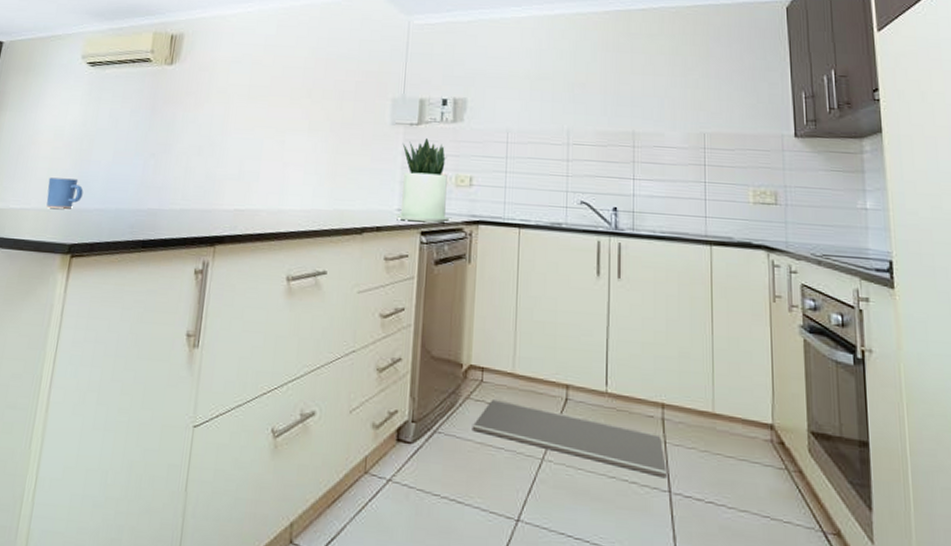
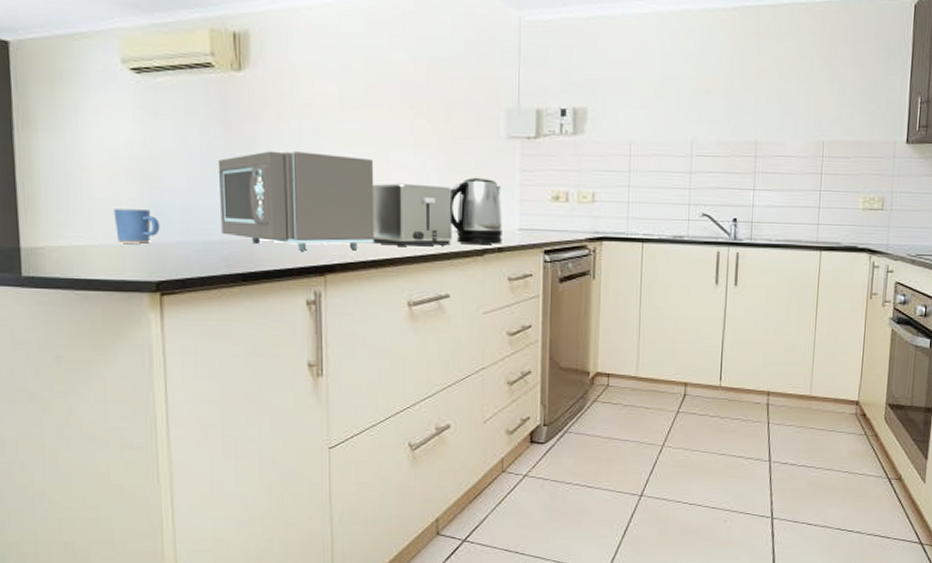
microwave: none [132,131,270,222] -> present [217,151,375,251]
toaster: none [262,162,338,223] -> present [373,183,452,247]
kettle: none [334,159,384,224] -> present [450,177,503,245]
planter: present [395,138,451,224] -> none [517,153,574,242]
door mat: present [472,398,666,479] -> none [599,399,768,451]

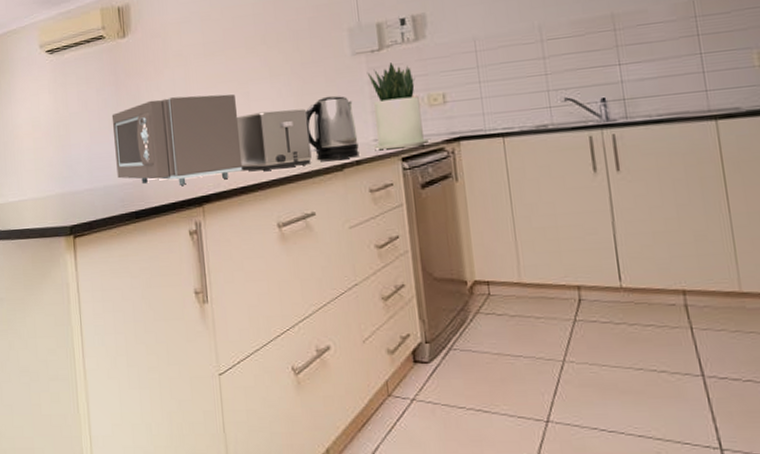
mug: present [113,209,160,244] -> none [37,164,71,196]
planter: none [517,153,574,242] -> present [367,62,430,151]

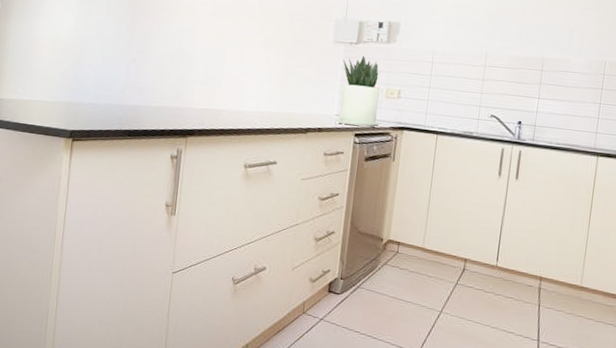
microwave: present [111,94,243,185] -> none [119,41,231,120]
toaster: present [237,109,312,172] -> none [224,71,288,123]
kettle: present [305,95,360,161] -> none [284,71,326,125]

